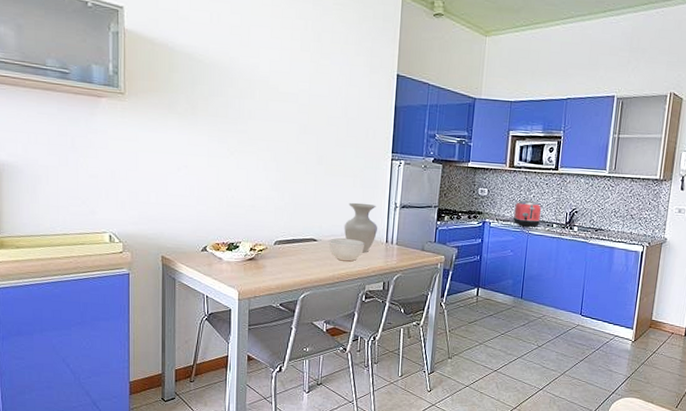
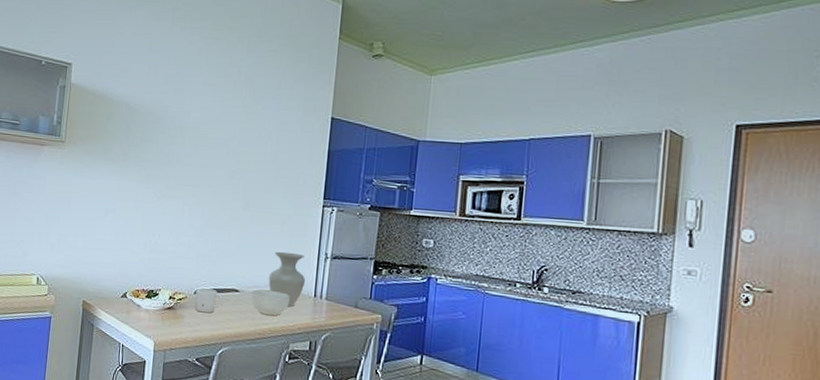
mug: none [275,239,302,262] -> present [194,288,223,314]
toaster: present [513,200,541,227] -> none [464,253,500,286]

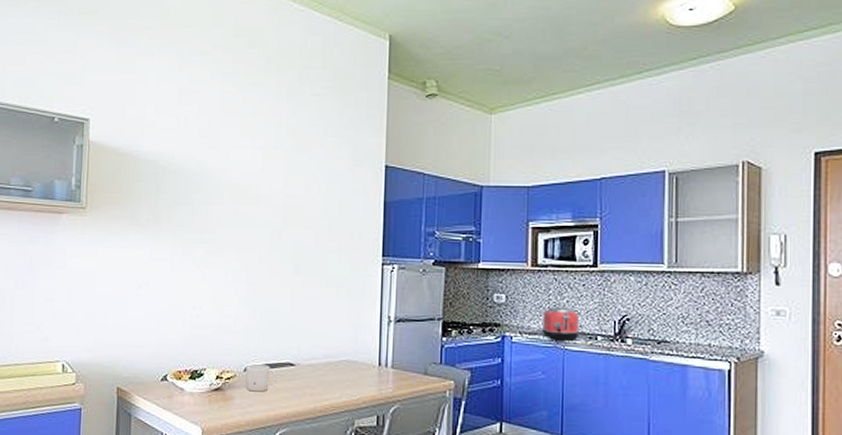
bowl: present [251,289,291,317] -> none [308,361,353,390]
vase: present [268,251,305,308] -> none [326,317,367,379]
toaster: none [464,253,500,286] -> present [541,306,580,342]

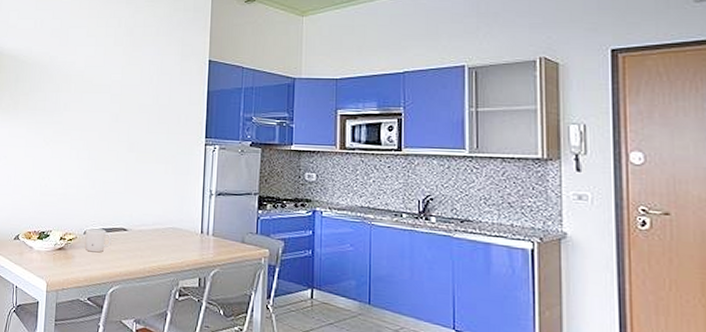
toaster: present [541,306,580,342] -> none [349,185,386,218]

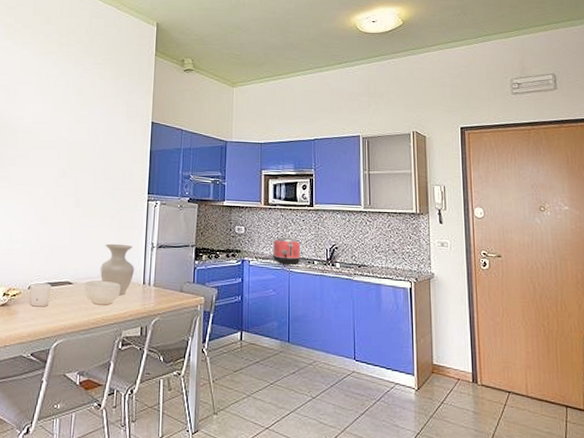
bowl: none [139,228,179,254] -> present [84,280,122,305]
vase: none [155,190,191,245] -> present [100,243,134,296]
toaster: none [349,185,386,218] -> present [272,237,301,265]

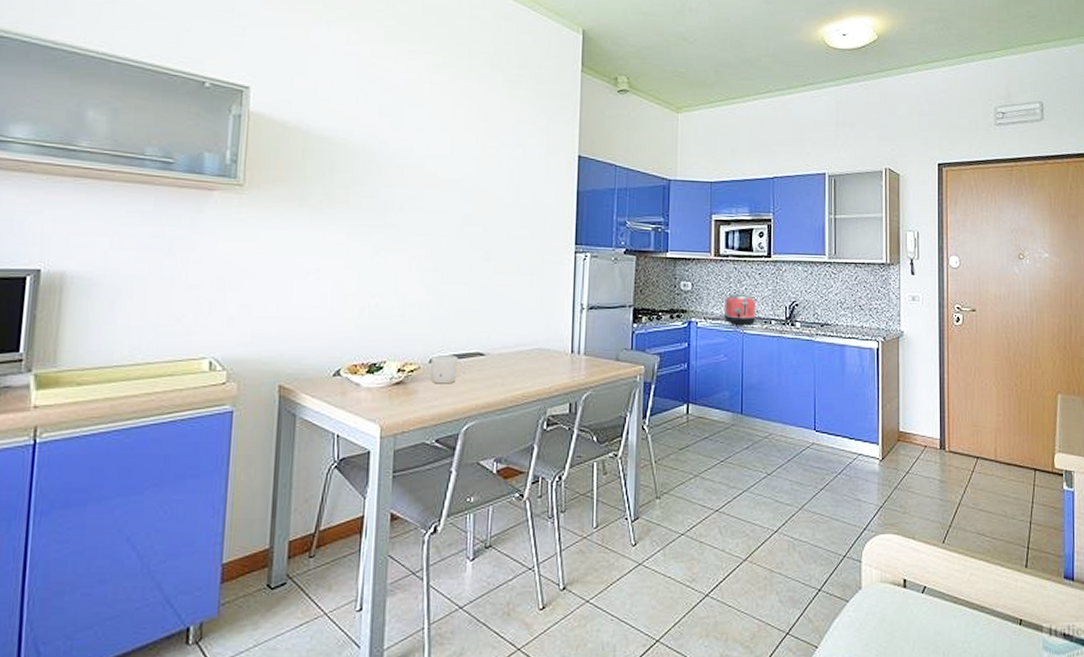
bowl: present [84,280,122,305] -> none [499,350,546,379]
vase: present [100,243,134,296] -> none [518,305,560,368]

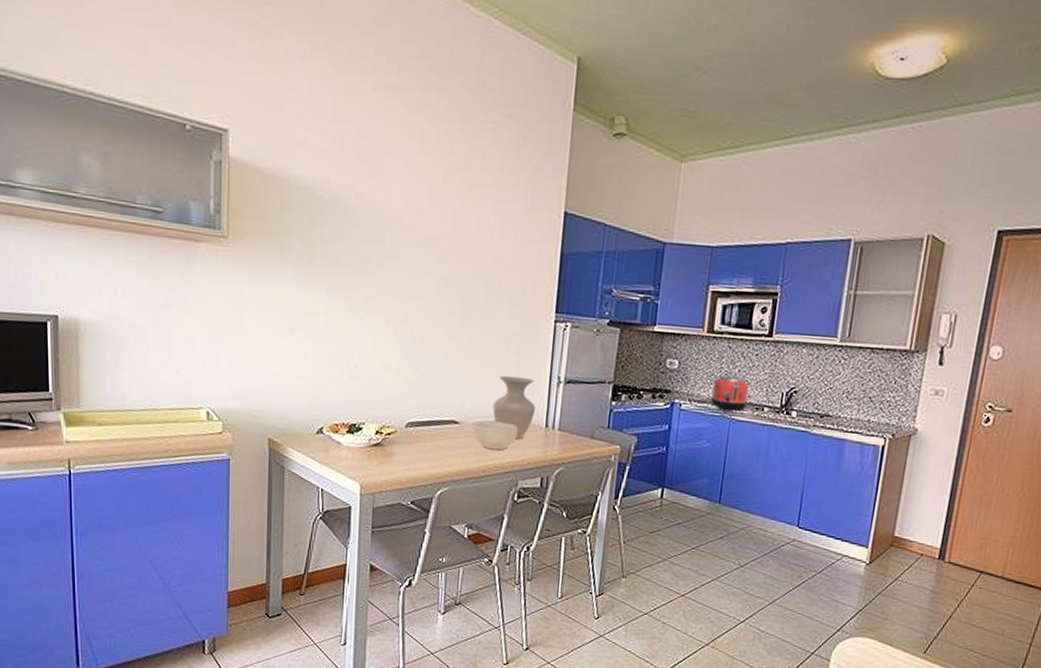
mug: present [430,355,465,384] -> none [406,420,440,450]
bowl: none [499,350,546,379] -> present [473,420,520,451]
vase: none [518,305,560,368] -> present [492,375,535,440]

